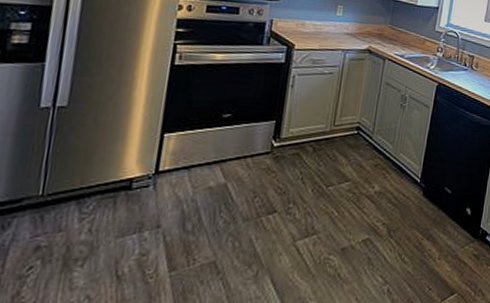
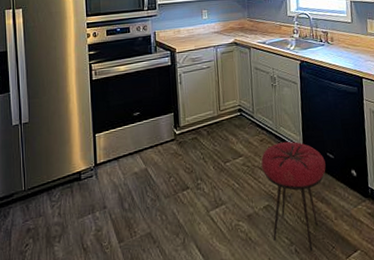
stool: none [365,169,442,292] -> present [261,141,326,251]

